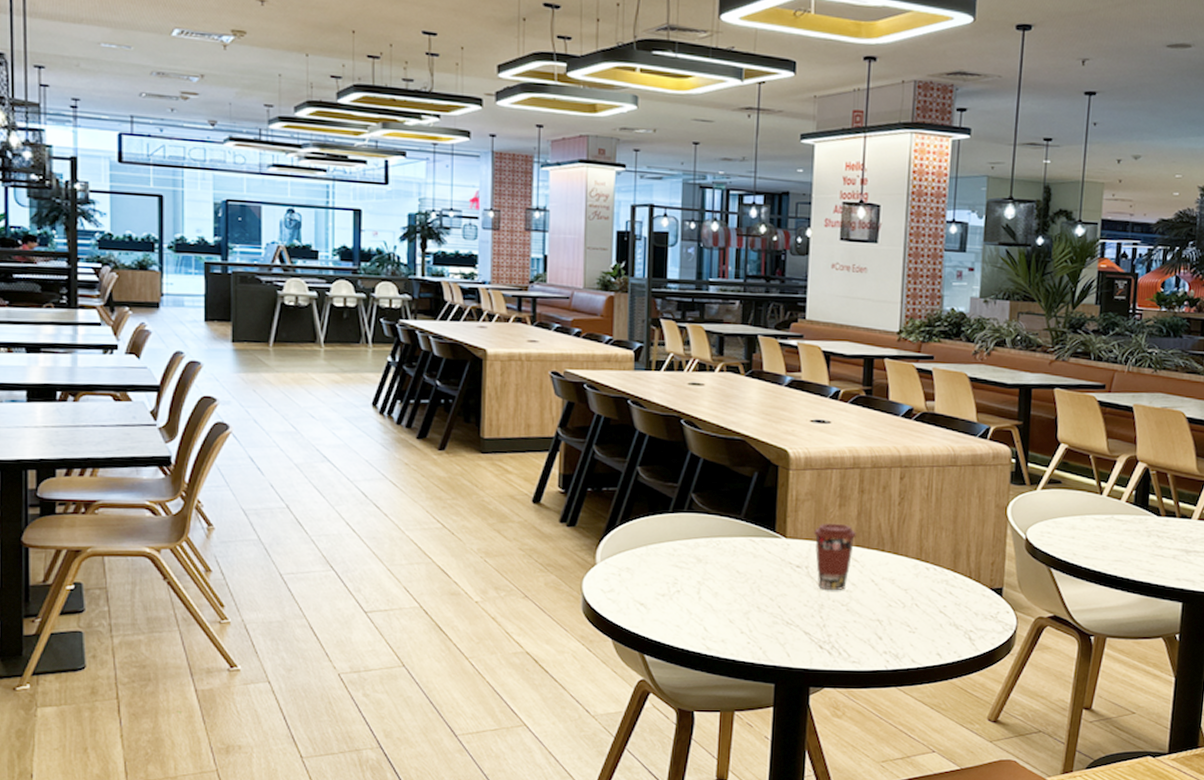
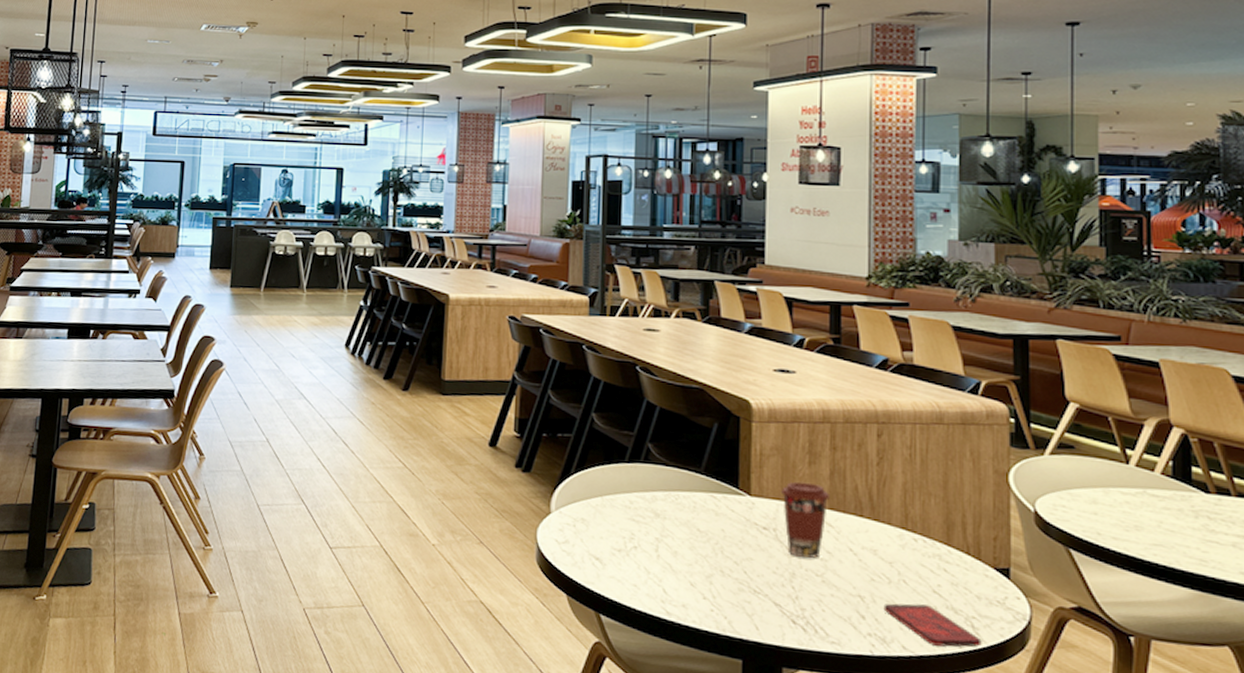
smartphone: none [898,623,977,657] -> present [883,603,982,647]

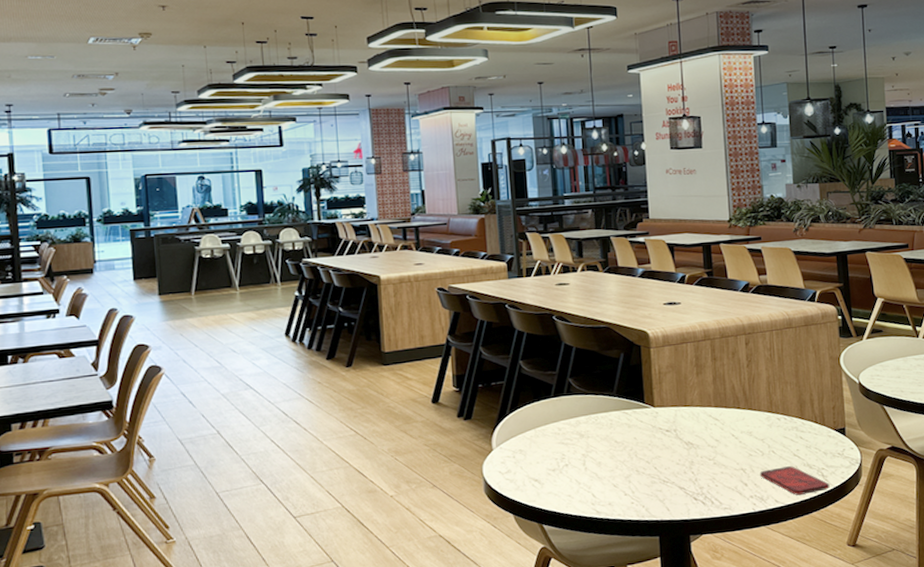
coffee cup: present [780,481,829,558] -> none [677,389,714,448]

